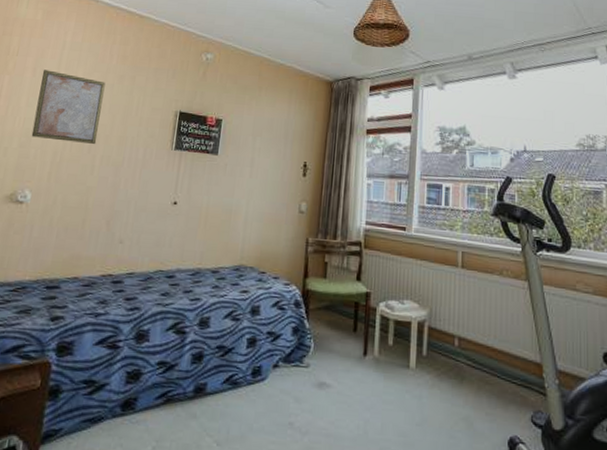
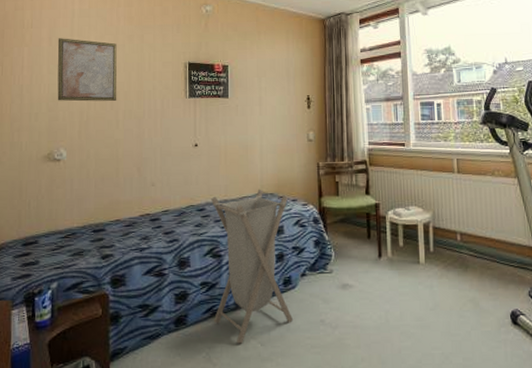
laundry hamper: none [167,260,269,441] -> present [211,189,293,344]

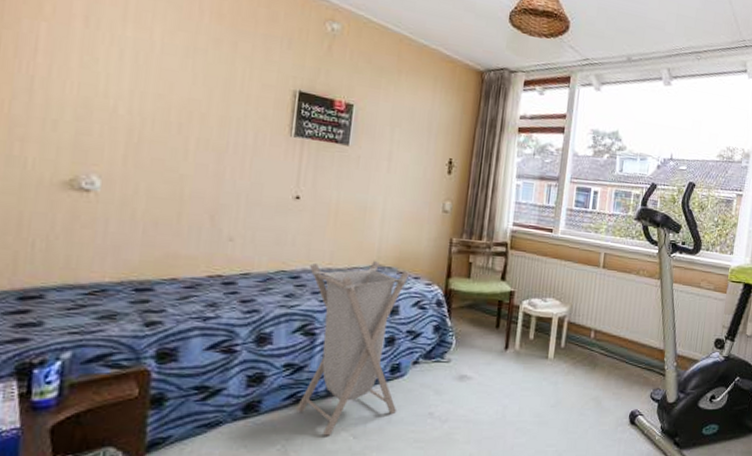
wall art: present [57,38,117,102] -> none [92,19,196,123]

